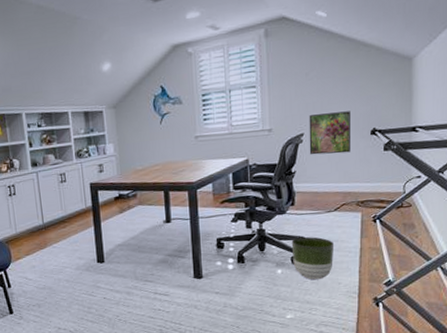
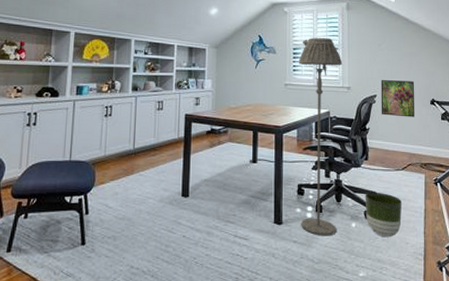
floor lamp: none [209,75,262,285] -> present [298,37,342,236]

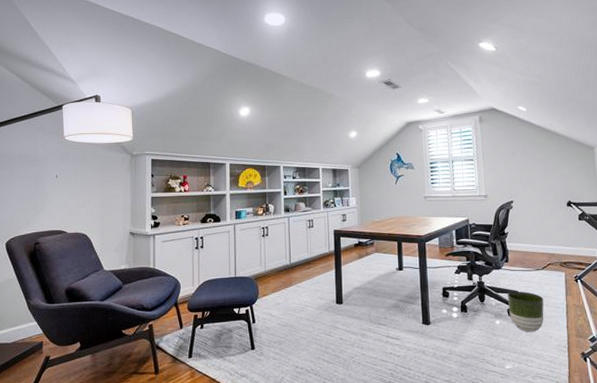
floor lamp: present [298,37,342,236] -> none [436,150,482,334]
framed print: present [381,80,414,117] -> none [516,185,552,220]

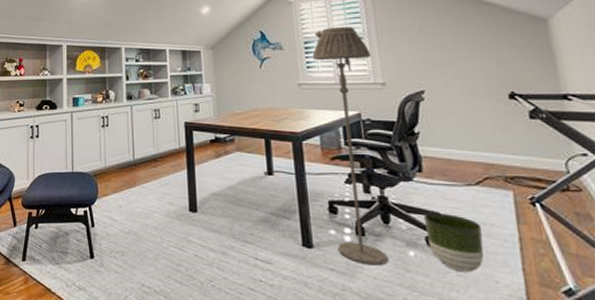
floor lamp: none [436,150,482,334] -> present [312,26,388,266]

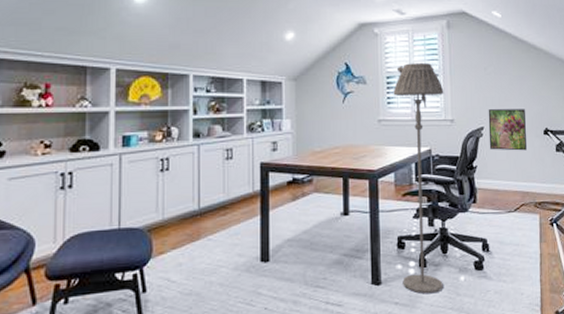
planter: present [423,212,484,273] -> none [474,238,516,290]
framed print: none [428,70,486,117] -> present [488,109,527,151]

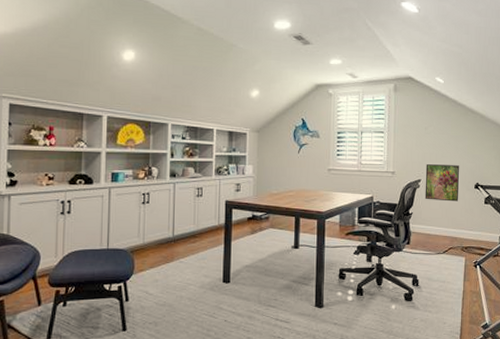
floor lamp: present [393,62,444,294] -> none [342,120,388,318]

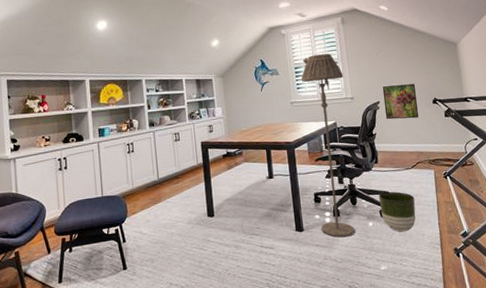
floor lamp: none [342,120,388,318] -> present [301,53,355,238]
planter: none [405,275,442,318] -> present [378,191,416,232]

